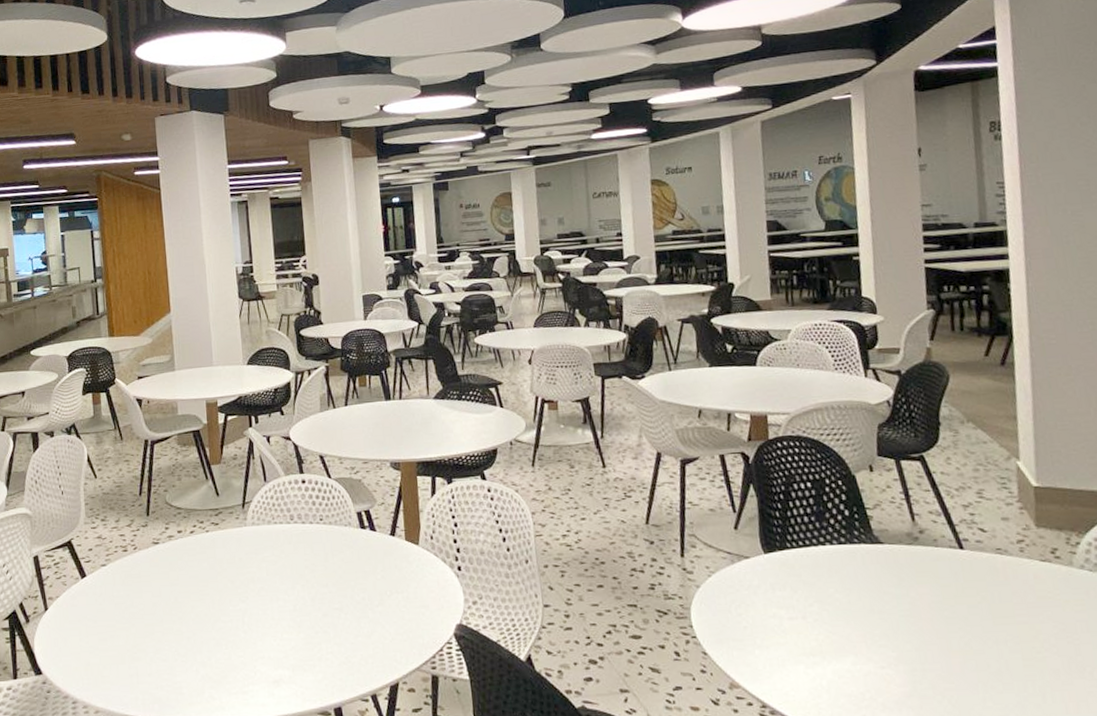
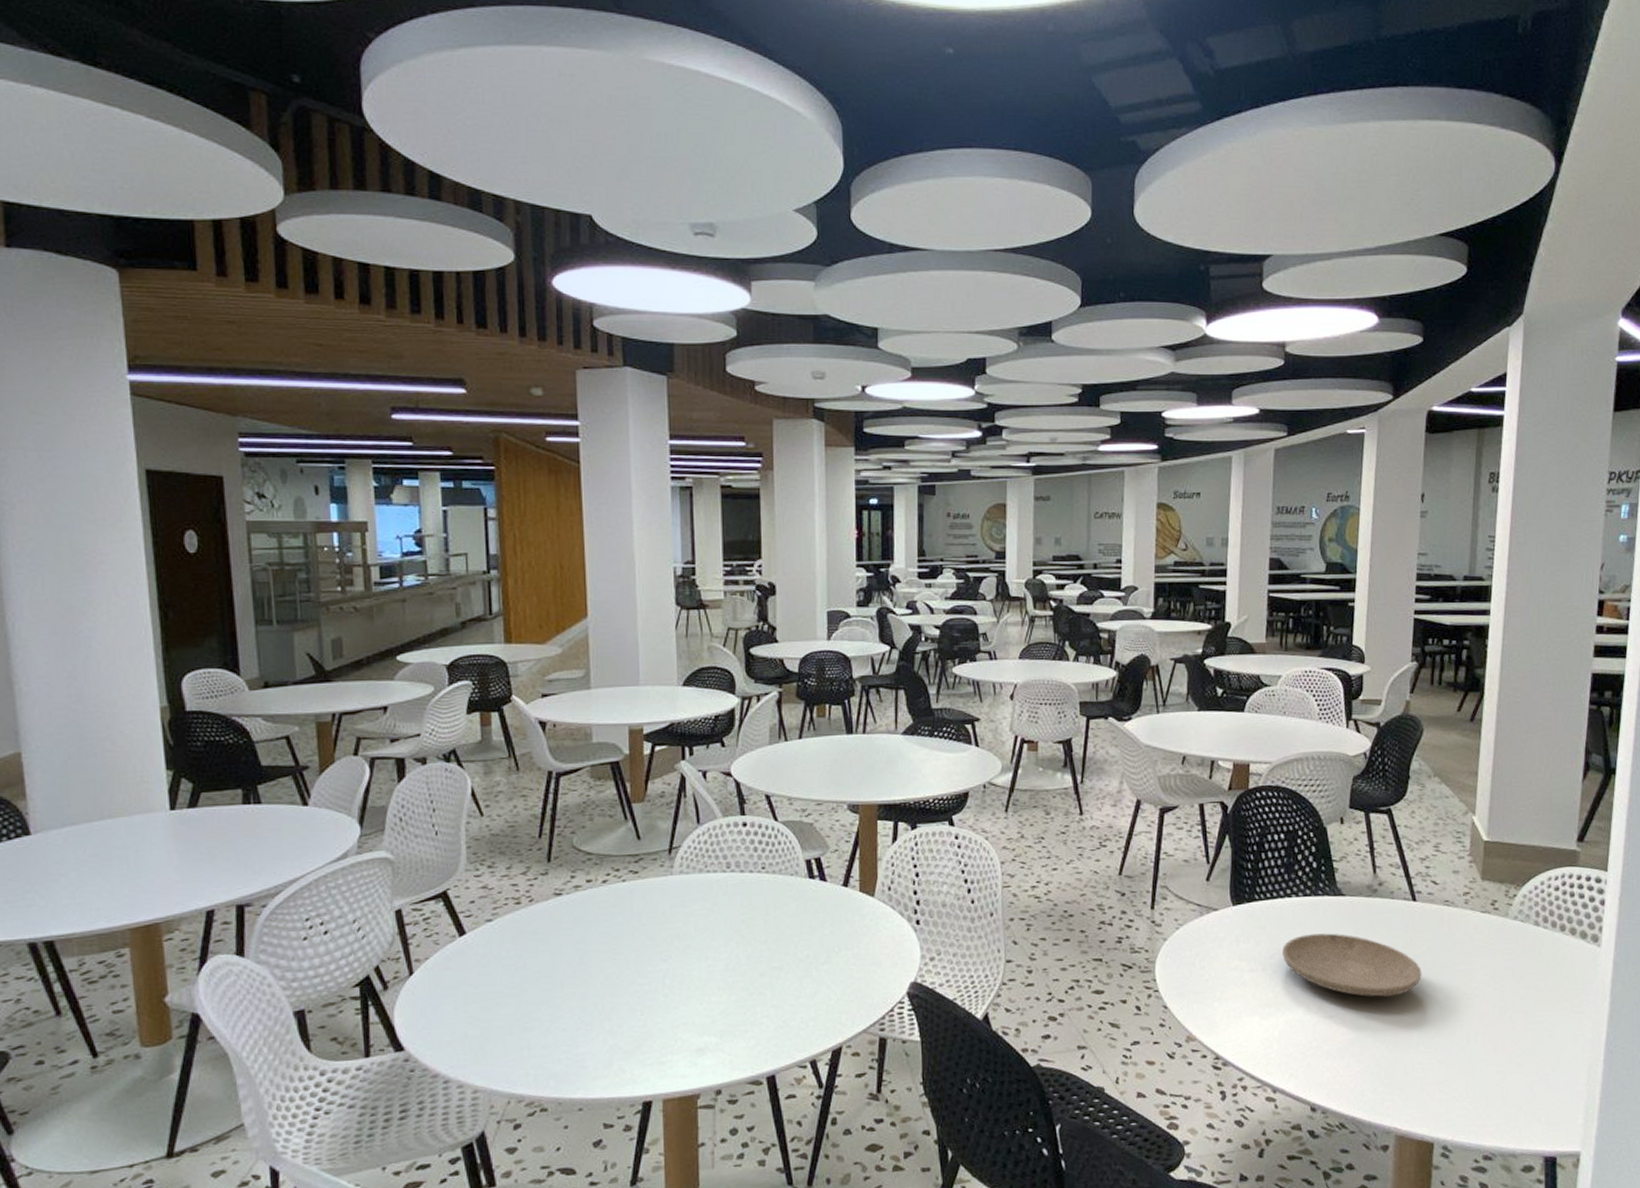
plate: none [821,581,980,648] -> present [1282,933,1422,997]

